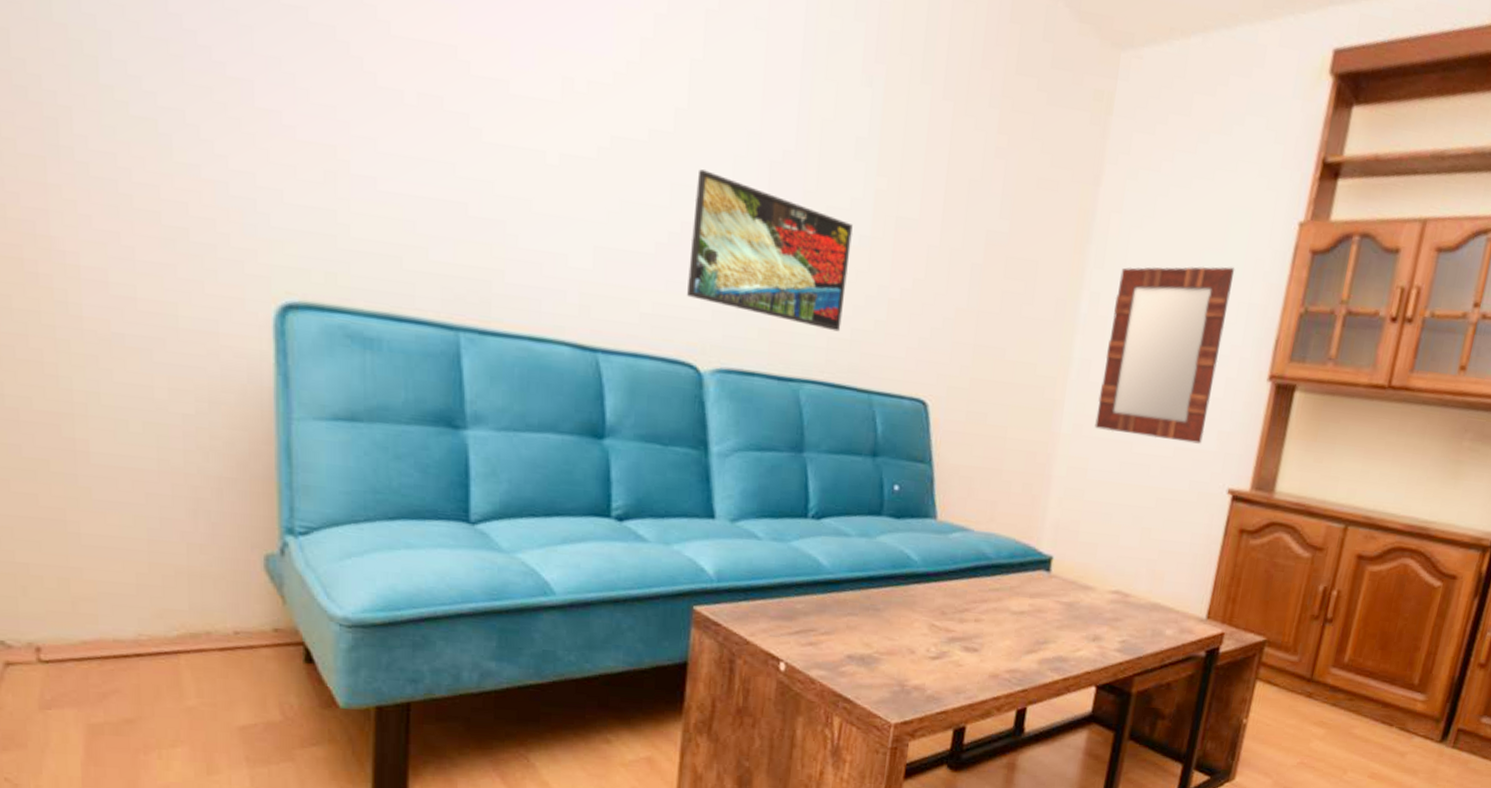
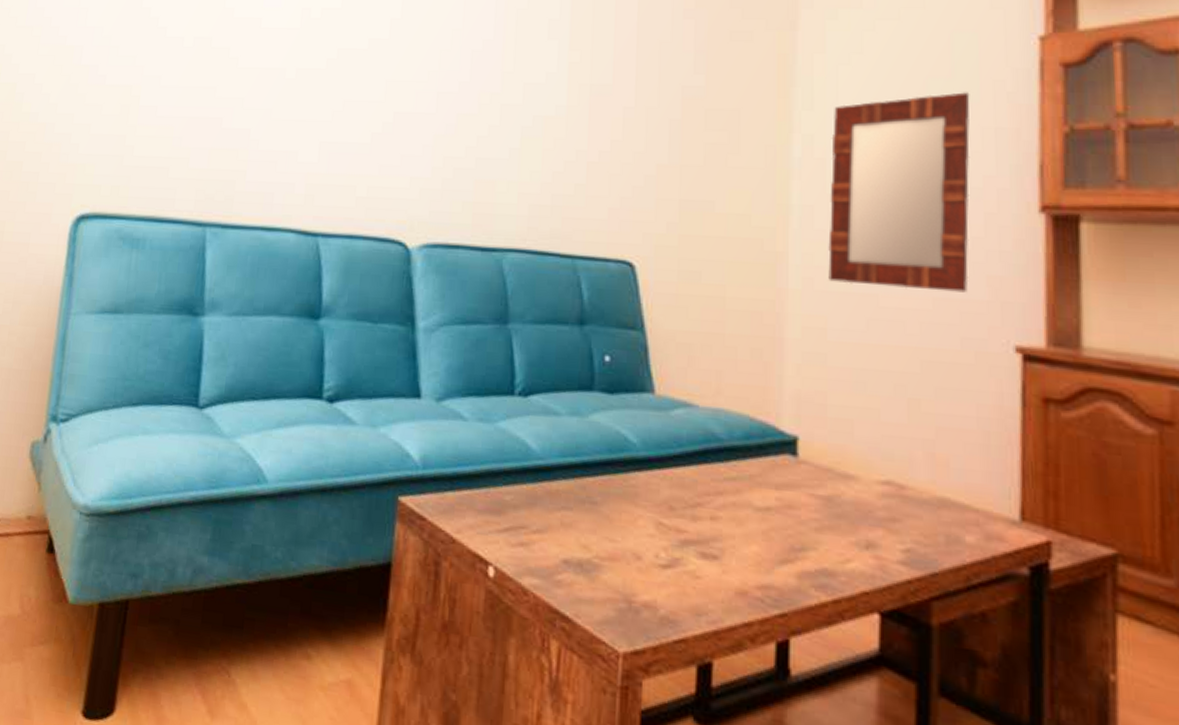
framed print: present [687,169,853,332] -> none [398,66,549,199]

